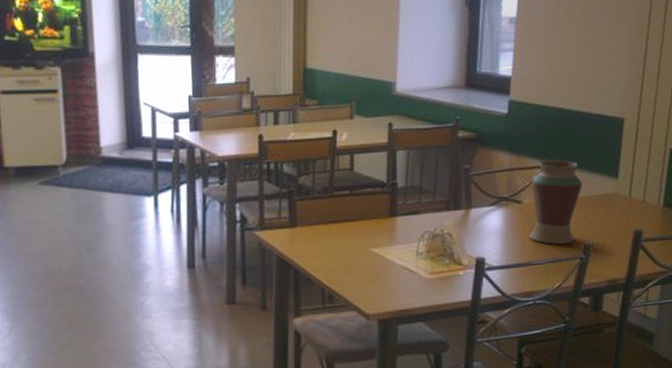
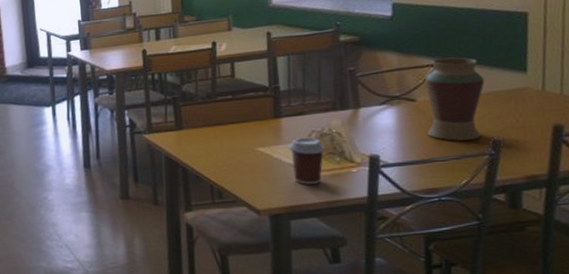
coffee cup: none [402,238,436,288] -> present [289,137,326,185]

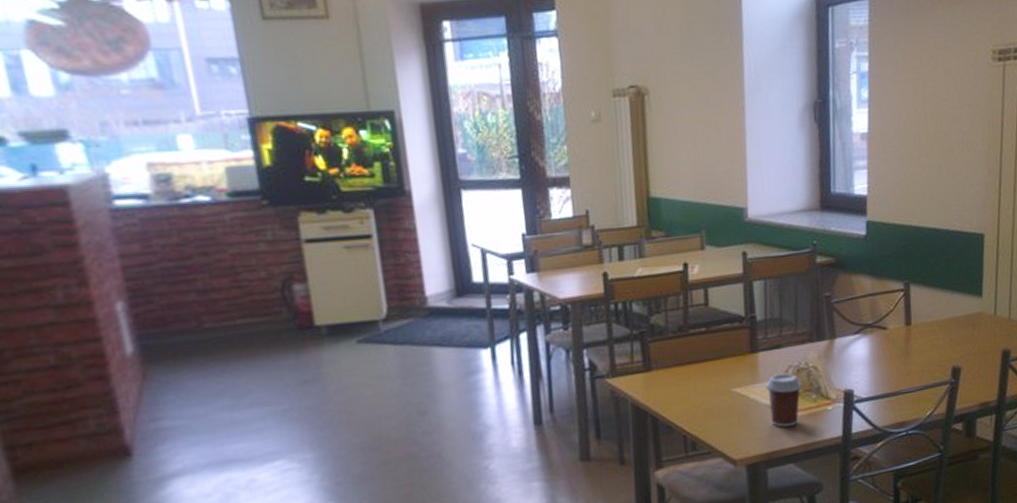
vase: present [424,57,485,141] -> none [895,281,948,371]

